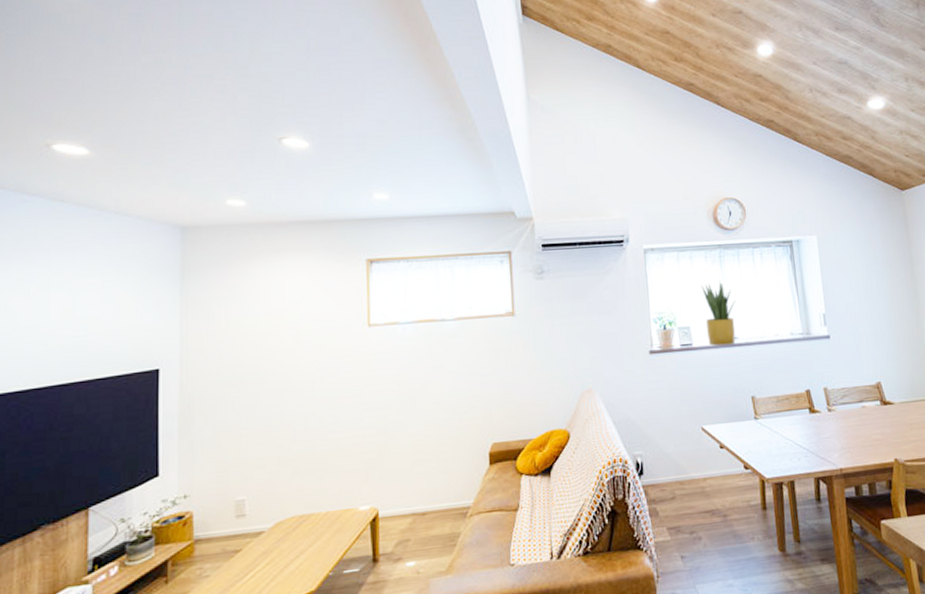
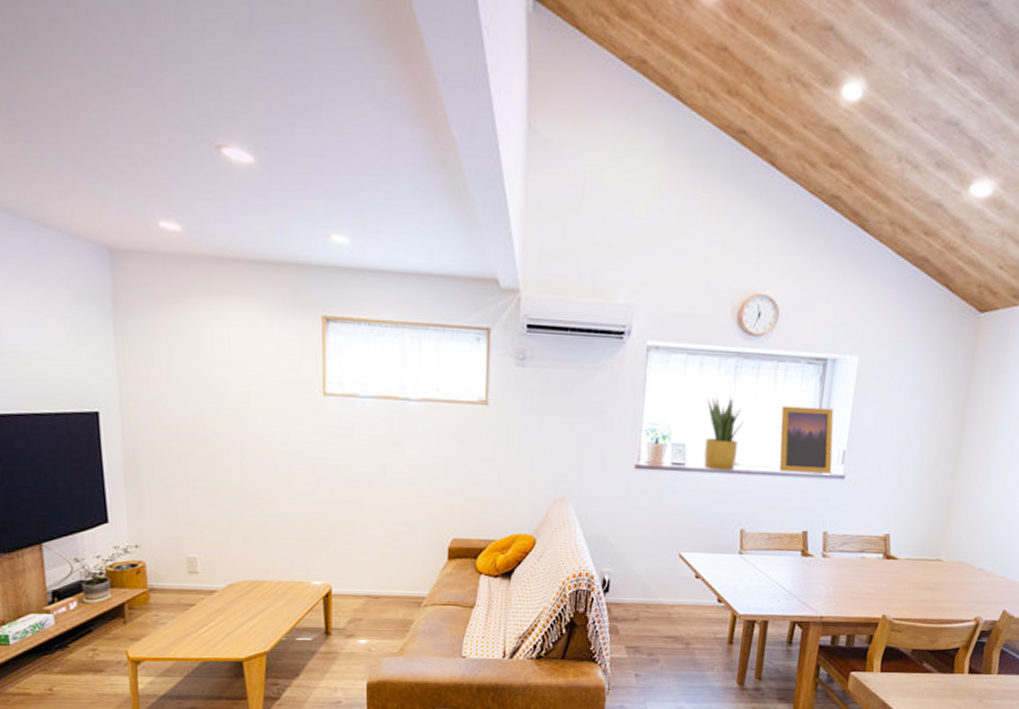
picture frame: none [764,280,818,339] -> present [779,405,834,474]

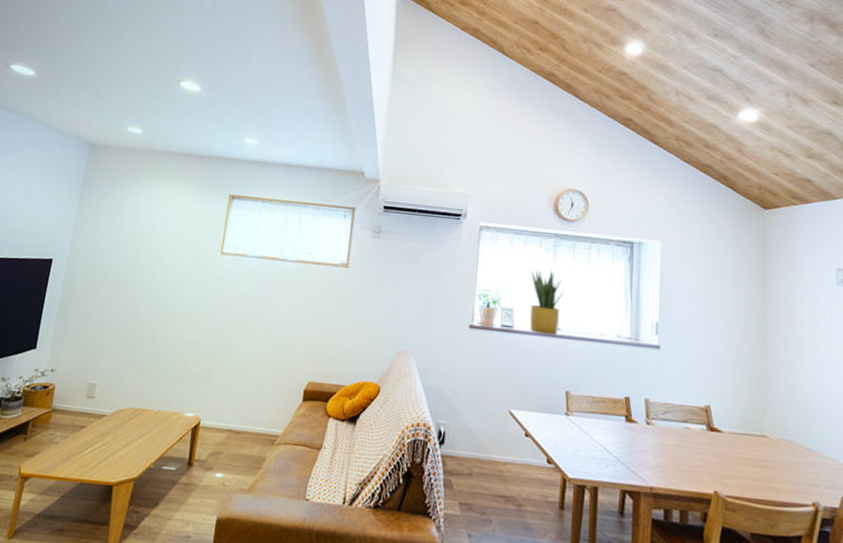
picture frame: present [779,405,834,474] -> none [597,280,647,343]

